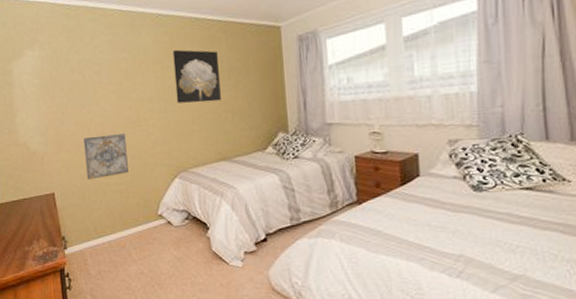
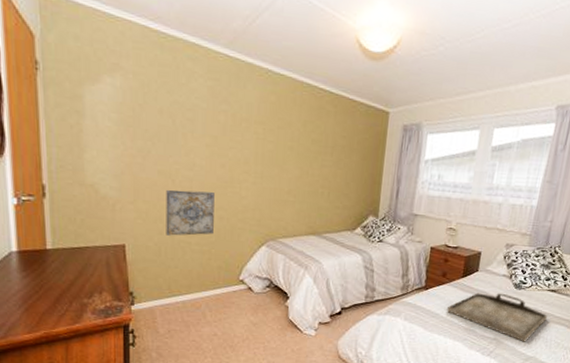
wall art: present [172,49,221,103] -> none [275,113,324,176]
serving tray: none [389,198,530,257] -> present [446,293,548,342]

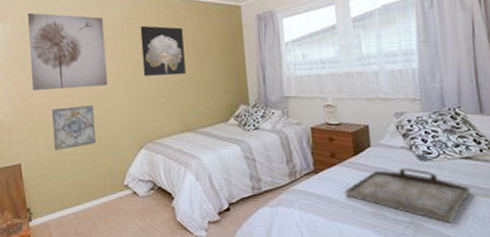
wall art: none [143,69,237,174] -> present [27,12,108,90]
wall art: none [275,113,324,176] -> present [140,25,186,76]

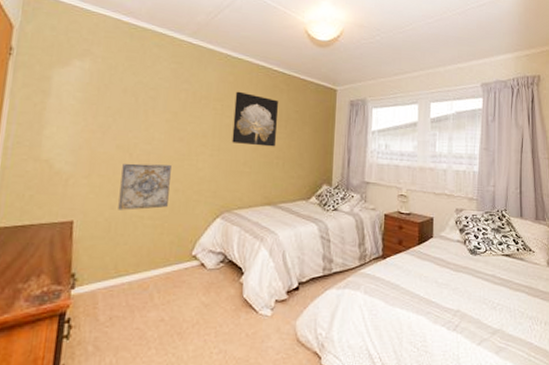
wall art: present [27,12,108,90] -> none [103,54,198,147]
serving tray: present [344,167,471,223] -> none [406,259,507,313]

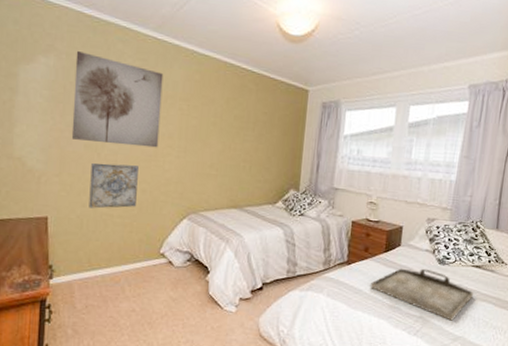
wall art: none [103,54,198,147] -> present [71,50,164,148]
wall art: present [232,91,278,147] -> none [198,90,246,150]
serving tray: none [406,259,507,313] -> present [369,268,474,321]

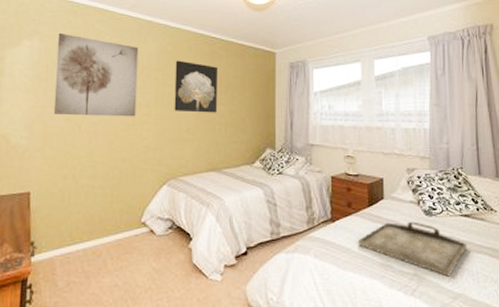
wall art: present [89,162,139,209] -> none [70,135,118,180]
wall art: none [198,90,246,150] -> present [174,60,217,113]

